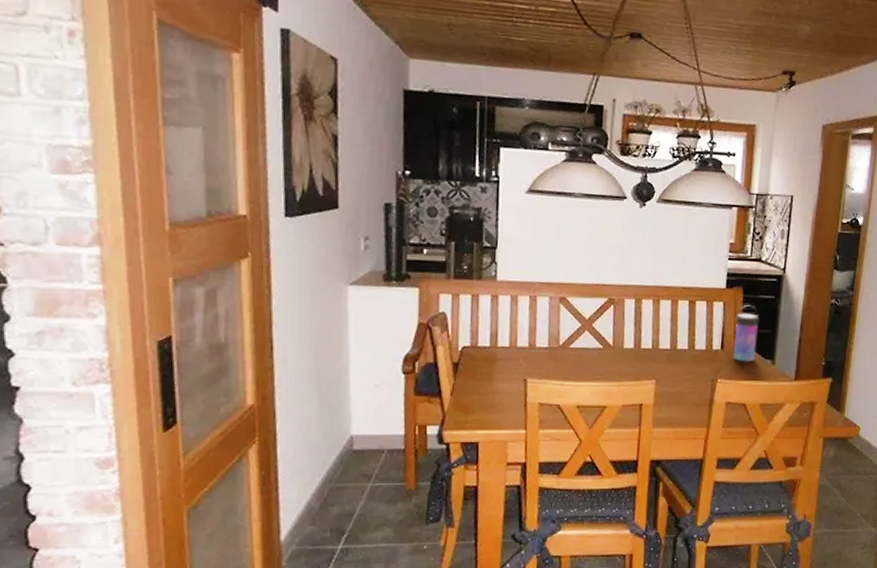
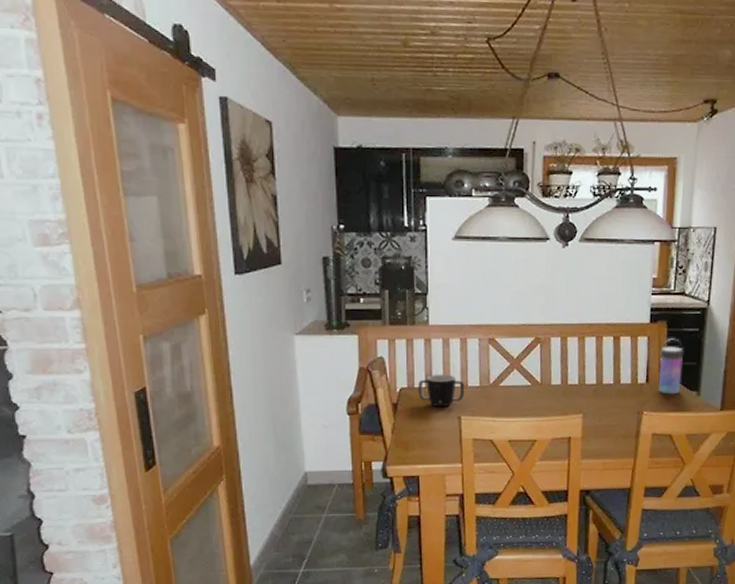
mug: none [482,332,532,369] -> present [418,374,465,408]

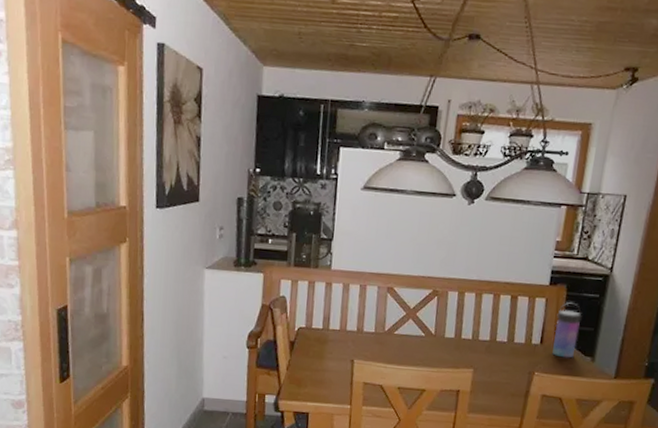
mug: present [418,374,465,408] -> none [315,317,360,350]

